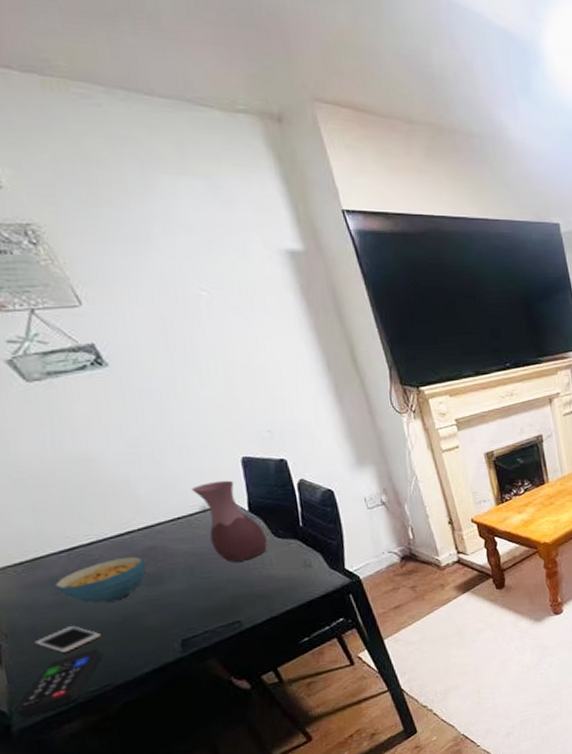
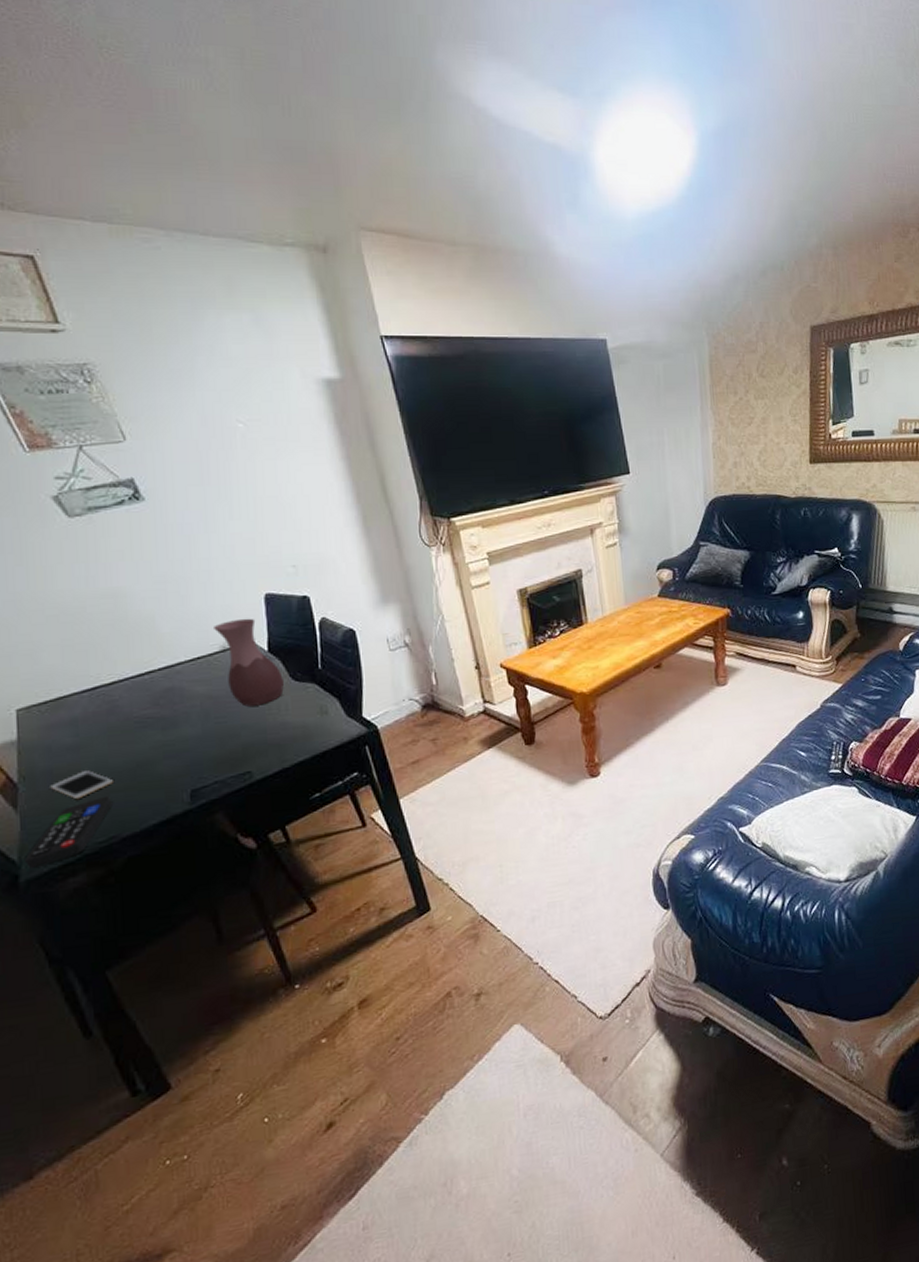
cereal bowl: present [54,556,146,603] -> none [74,697,162,747]

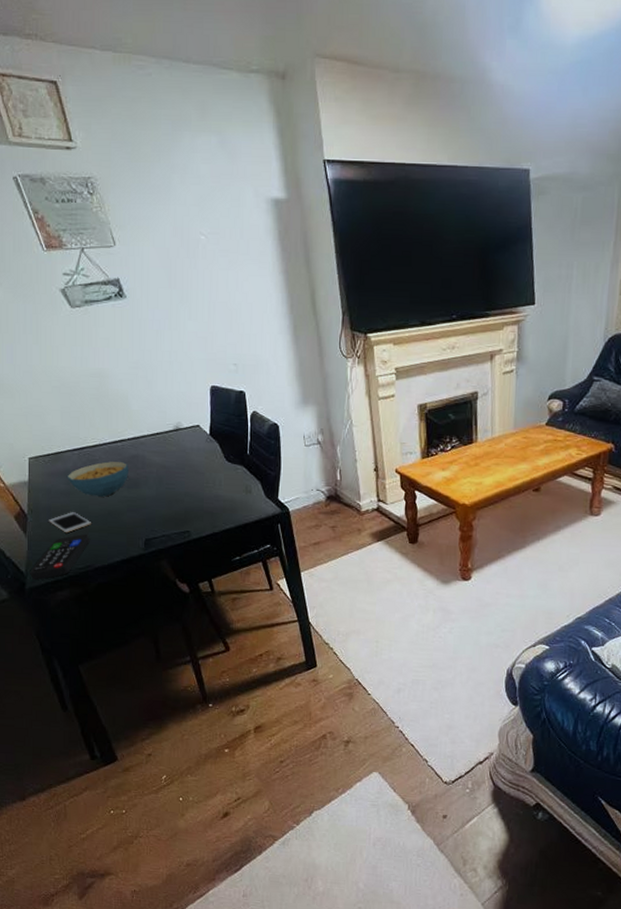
cereal bowl: none [74,697,162,747] -> present [67,461,129,497]
vase: present [214,618,285,707] -> none [170,405,220,479]

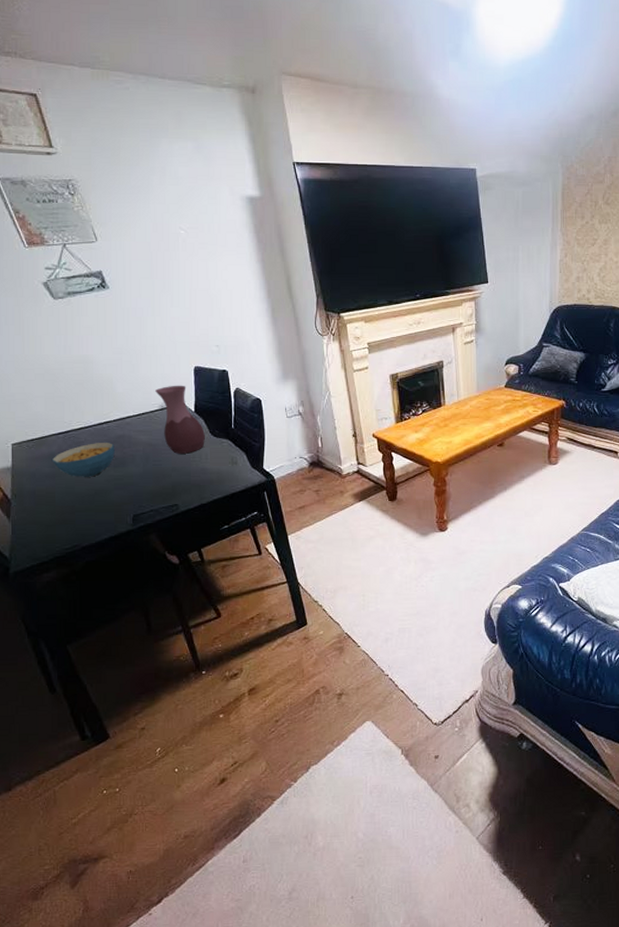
remote control: present [30,533,90,581] -> none [14,514,77,564]
cell phone: present [49,512,91,534] -> none [33,494,78,515]
vase: none [170,405,220,479] -> present [155,385,206,454]

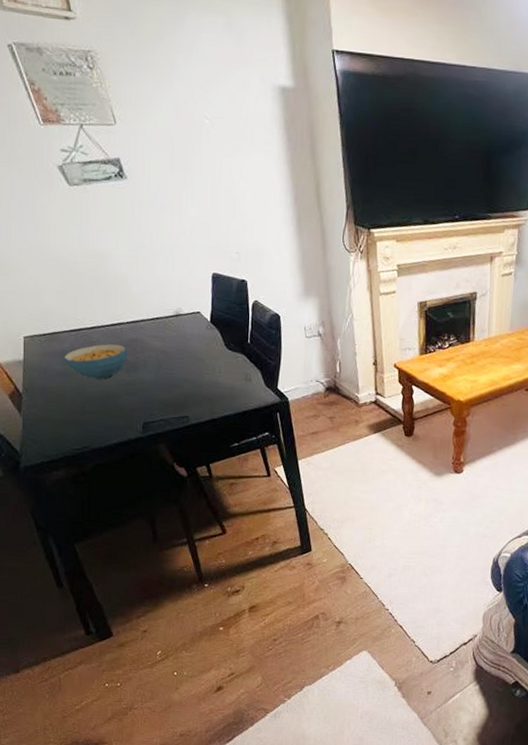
vase: present [155,385,206,454] -> none [171,291,221,365]

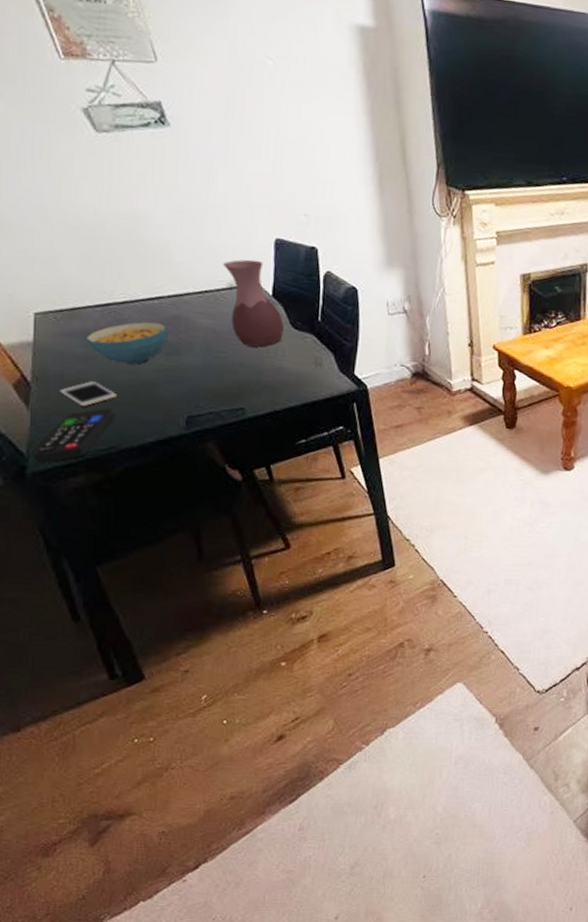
remote control: none [25,415,87,460] -> present [33,408,115,464]
cell phone: none [44,393,88,414] -> present [60,381,117,407]
vase: none [171,291,221,365] -> present [223,259,285,347]

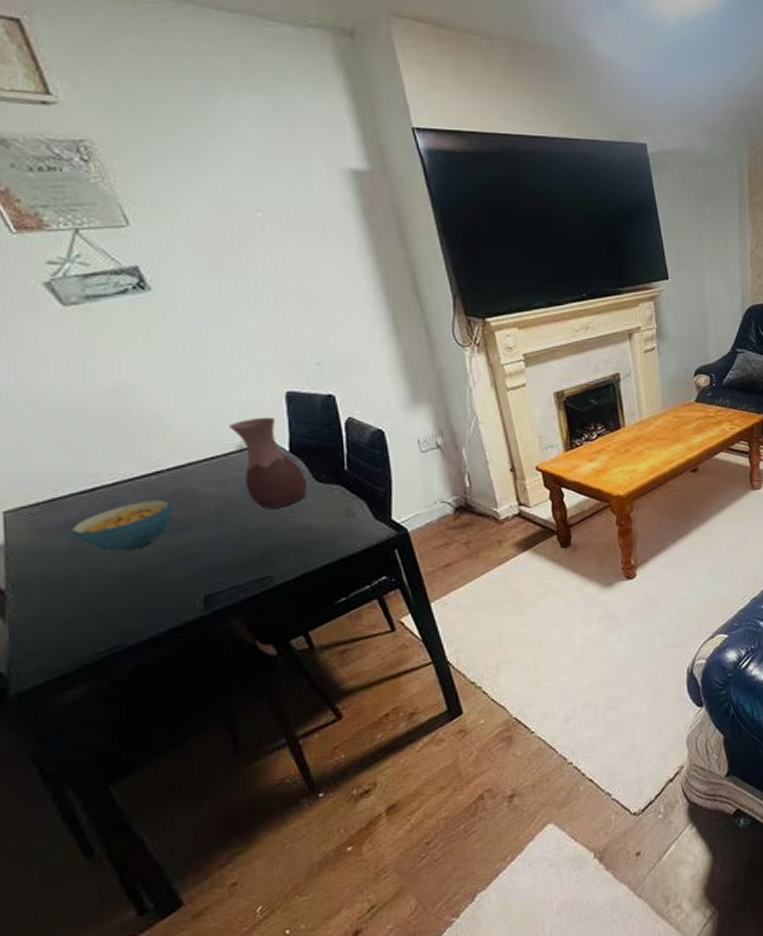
remote control: present [33,408,115,464] -> none [15,603,116,682]
cell phone: present [60,381,117,407] -> none [44,576,116,608]

